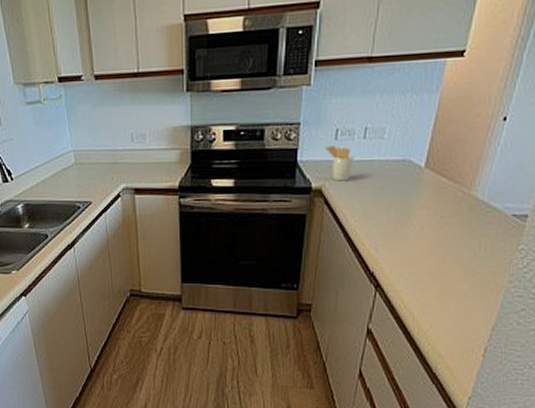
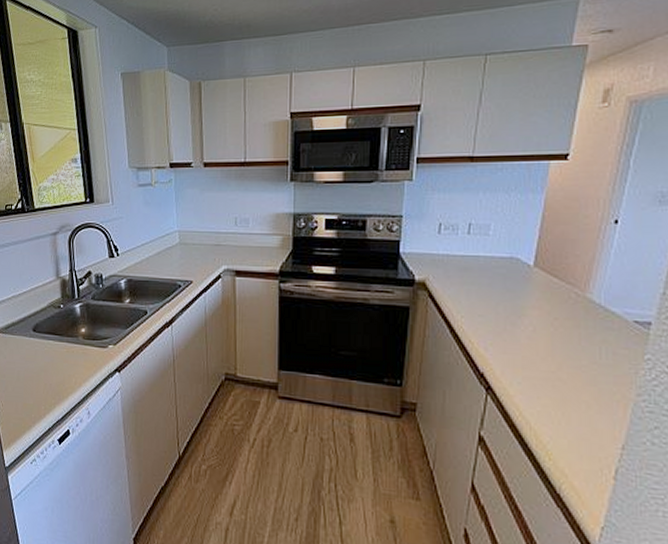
utensil holder: present [325,145,354,181] -> none [428,239,459,275]

